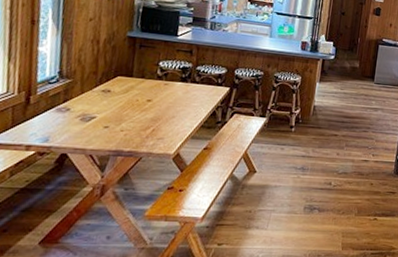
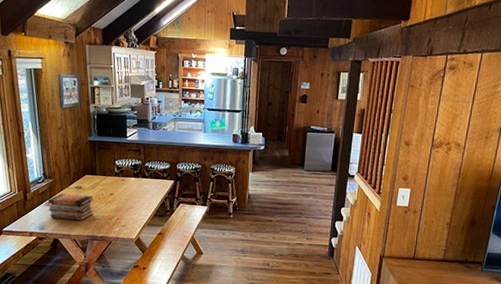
book stack: none [59,98,125,132] -> present [48,194,93,221]

